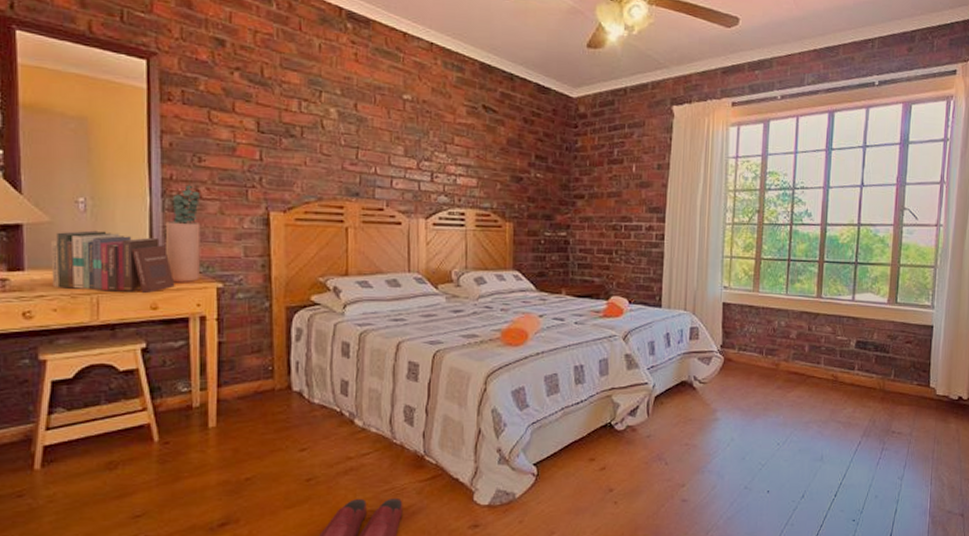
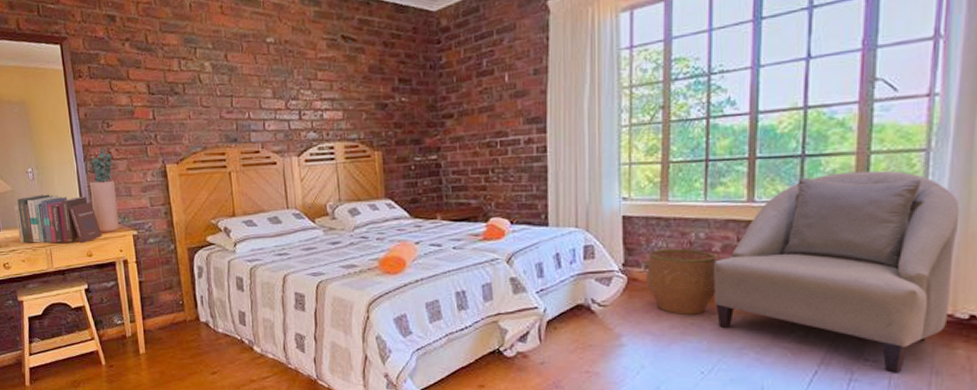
basket: none [738,332,793,392] -> present [645,246,716,315]
armchair: none [789,279,954,443] -> present [714,170,960,373]

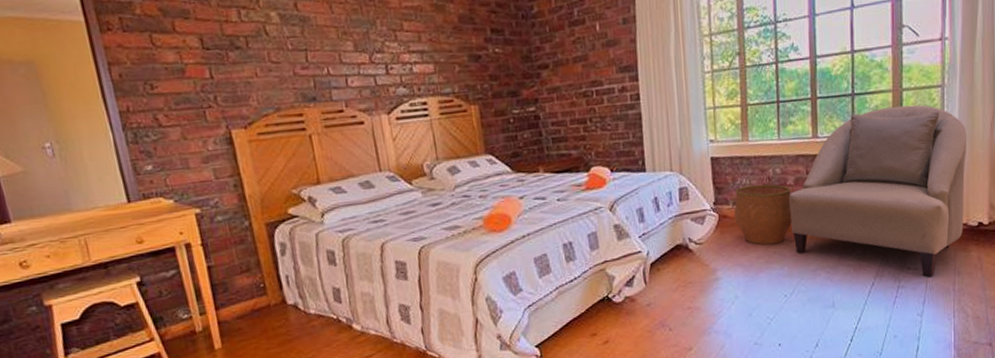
books: present [14,194,102,244] -> none [29,172,155,234]
vase: present [89,144,119,233] -> none [132,110,177,215]

